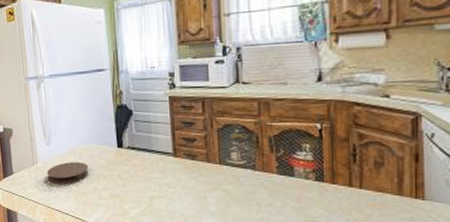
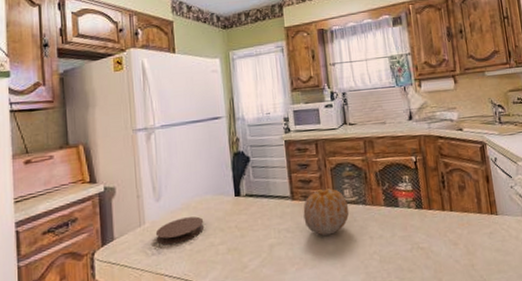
fruit: none [185,149,236,195] -> present [303,188,349,236]

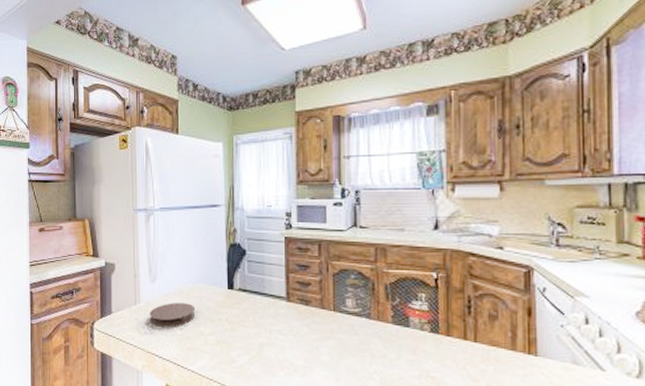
fruit: present [303,188,349,236] -> none [298,295,350,345]

